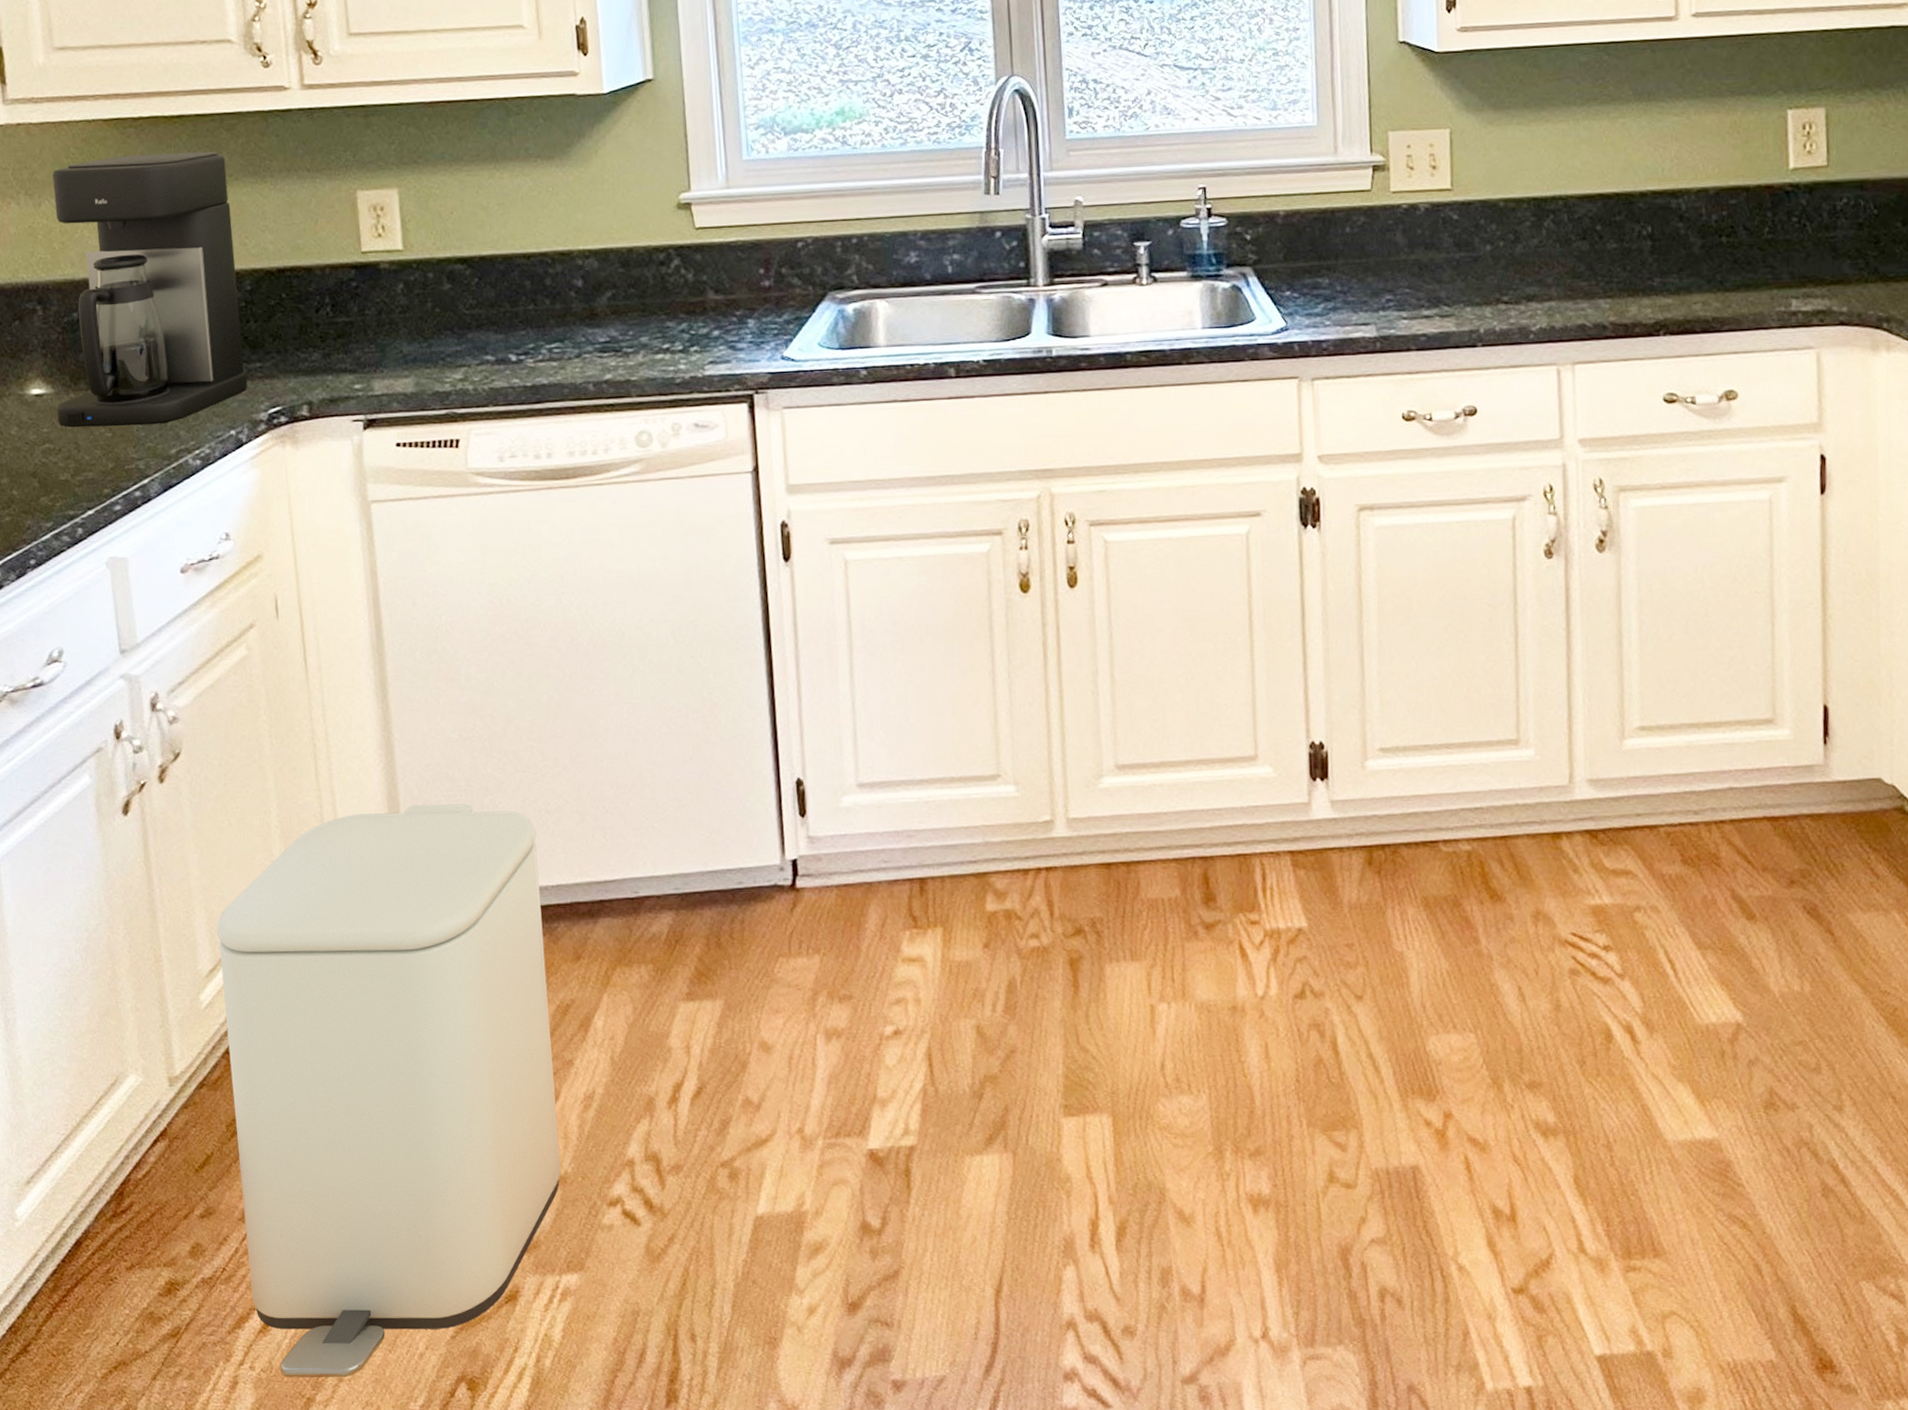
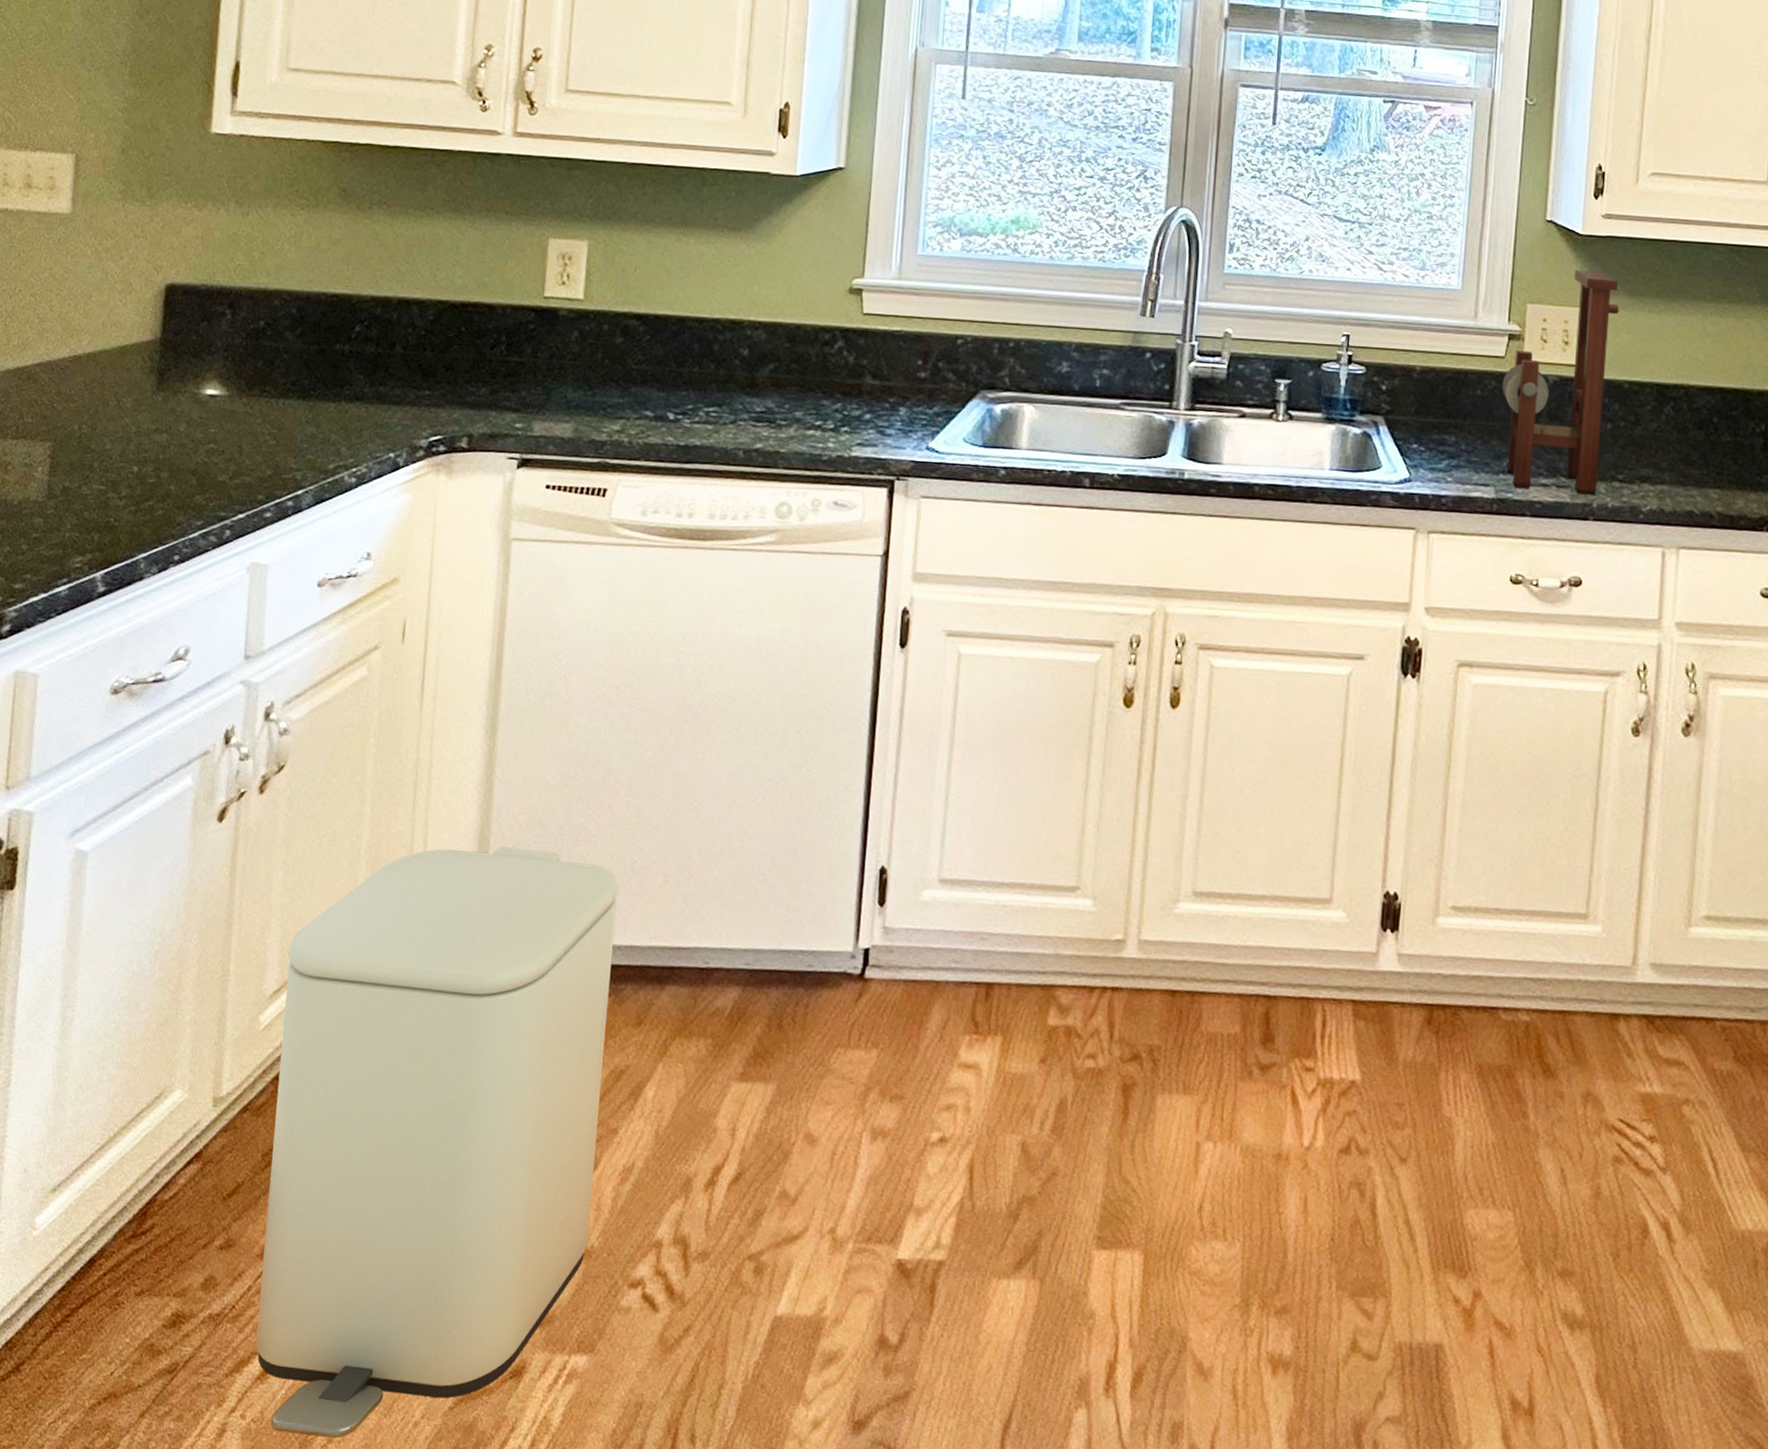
coffee maker: present [52,151,248,428] -> none [226,177,430,439]
paper towel holder: none [1371,89,1486,325] -> present [1502,269,1619,496]

